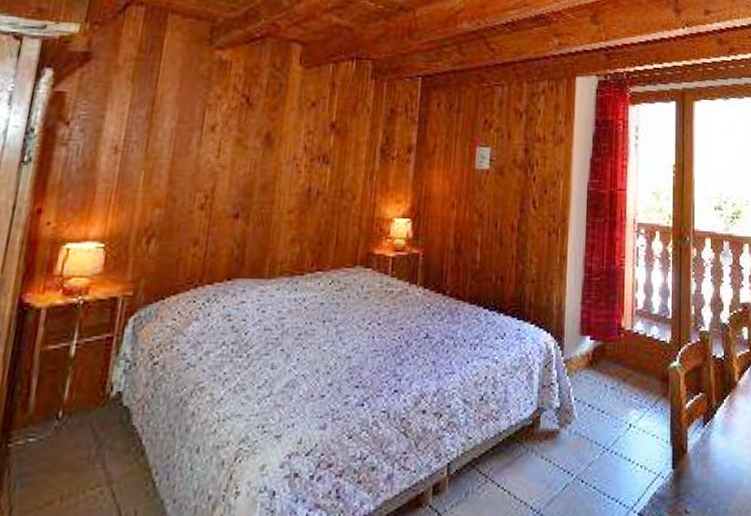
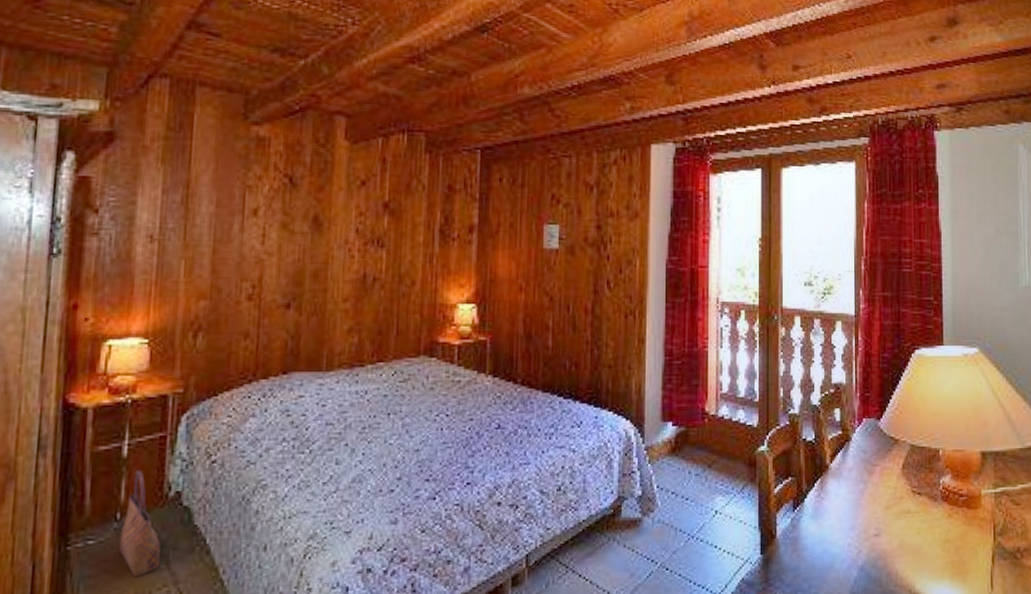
tote bag: none [58,370,98,477] -> present [119,470,161,578]

